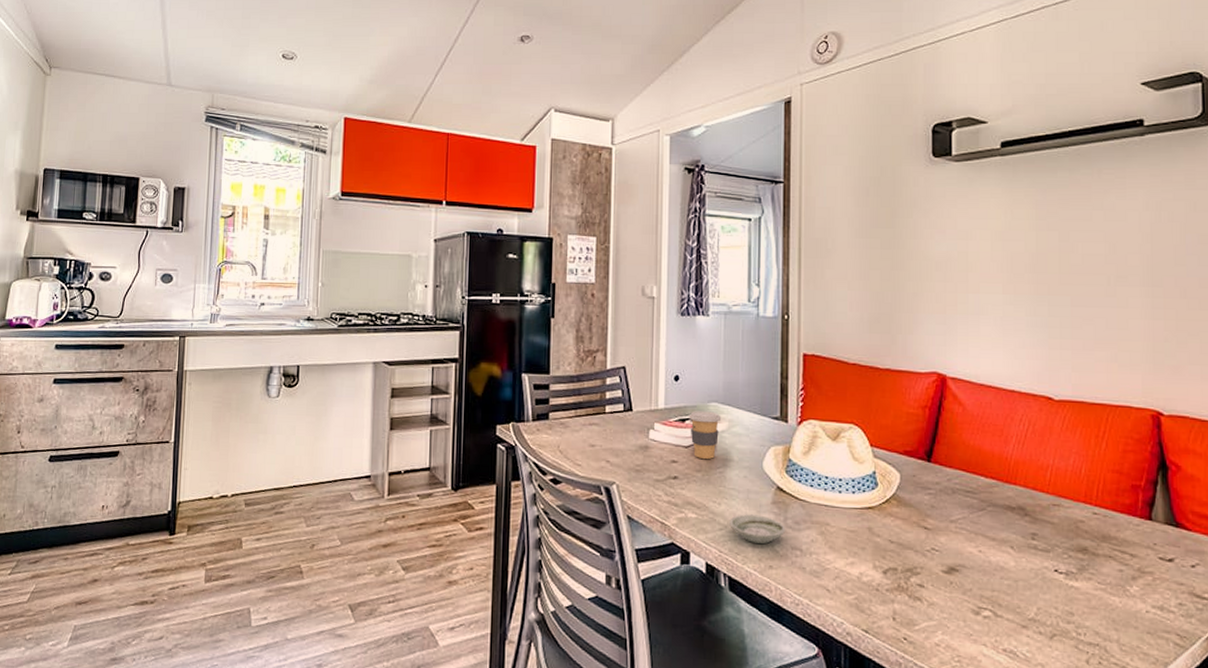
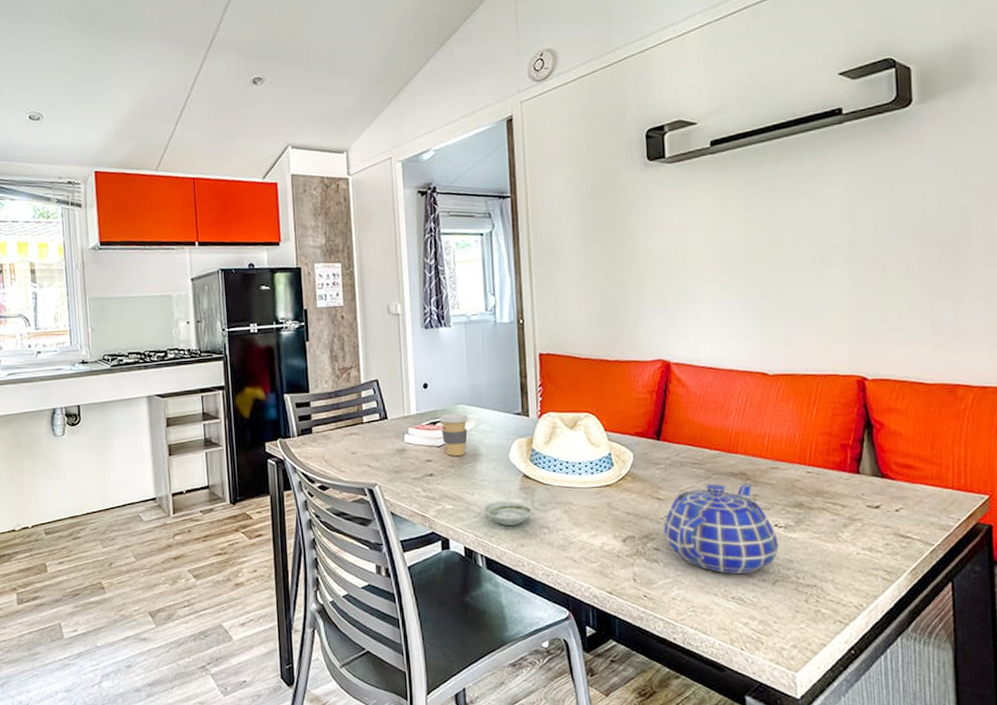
teapot: none [929,516,1058,623] -> present [663,483,779,574]

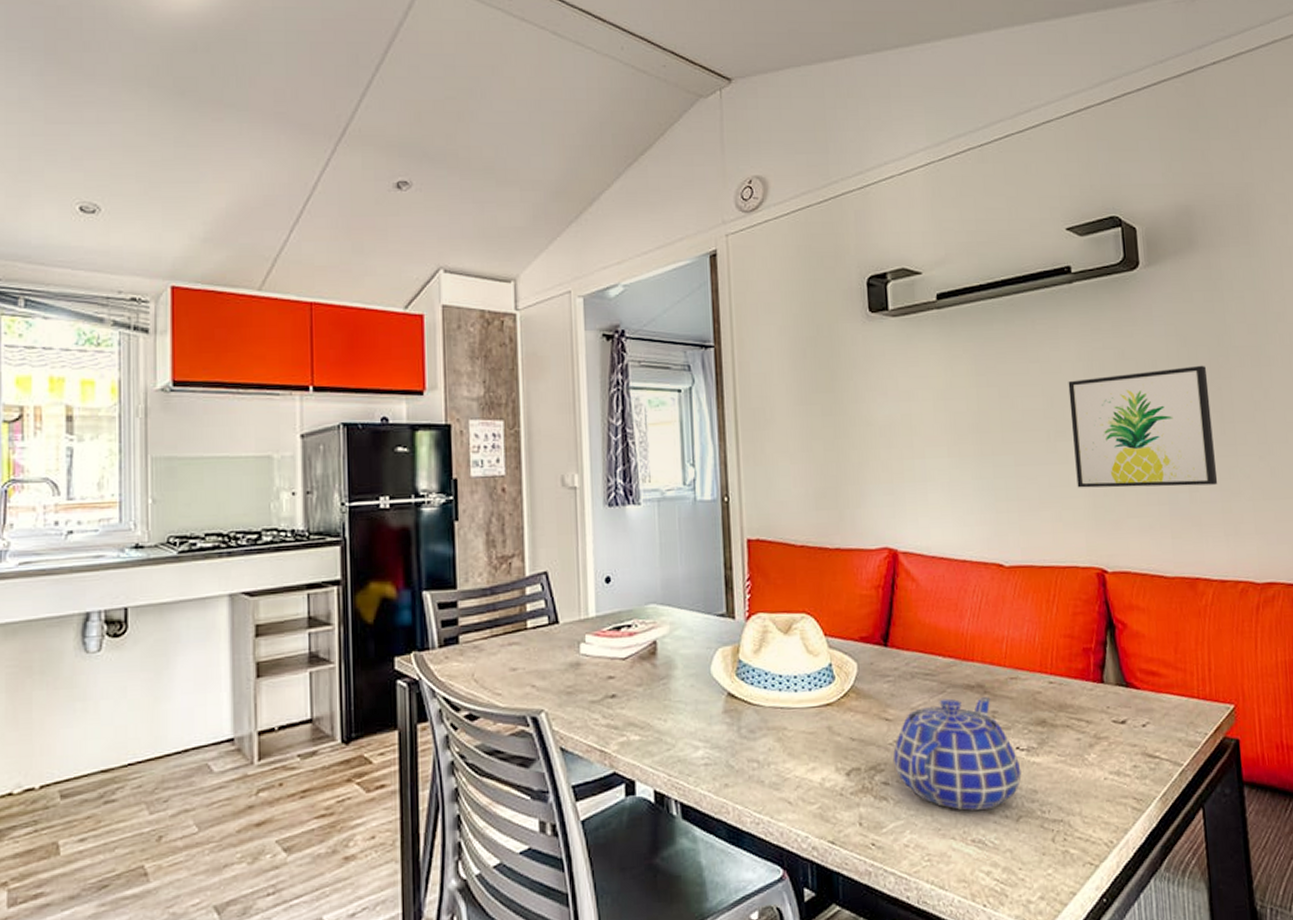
coffee cup: present [439,413,469,456] -> none [624,614,662,671]
saucer: present [483,501,534,526] -> none [678,727,741,761]
wall art: none [835,192,984,307] -> present [1068,365,1218,488]

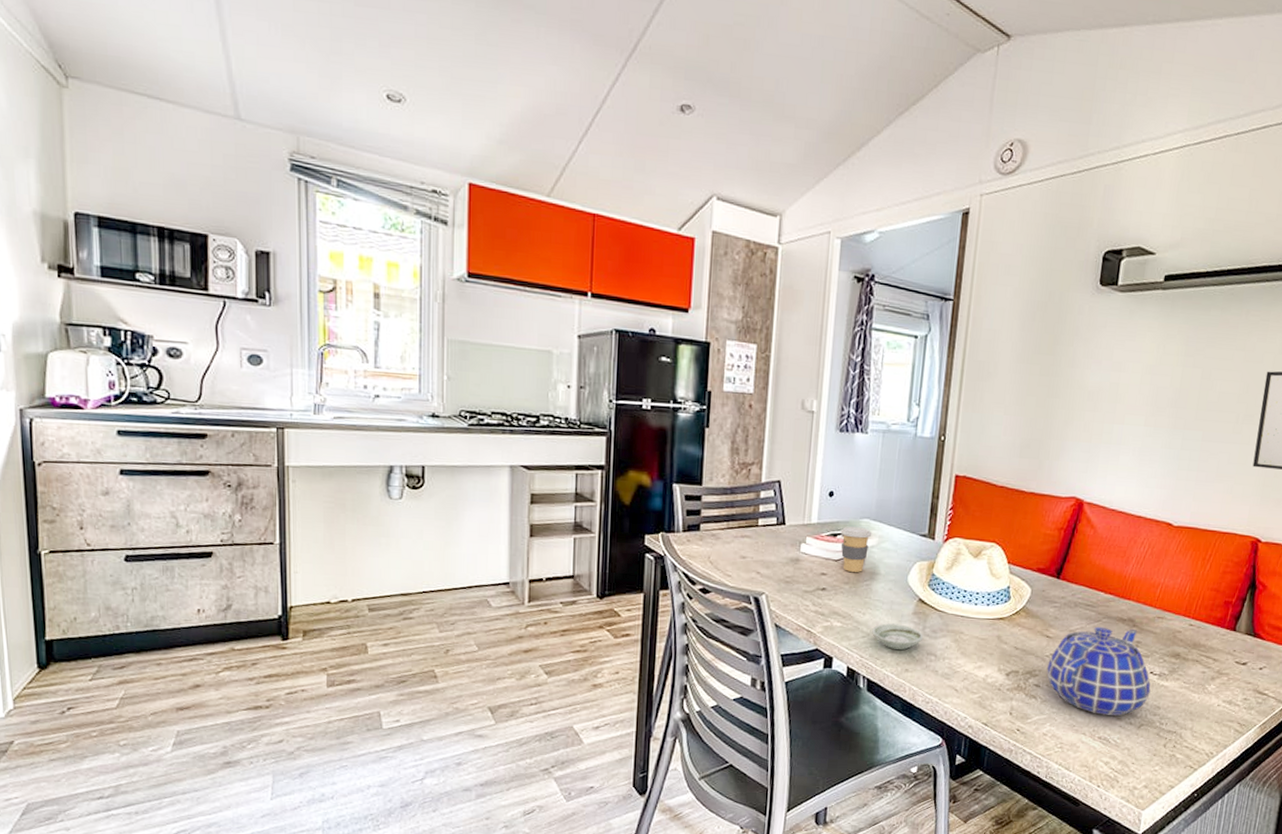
coffee cup: none [624,614,662,671] -> present [840,526,872,572]
saucer: none [678,727,741,761] -> present [872,623,924,650]

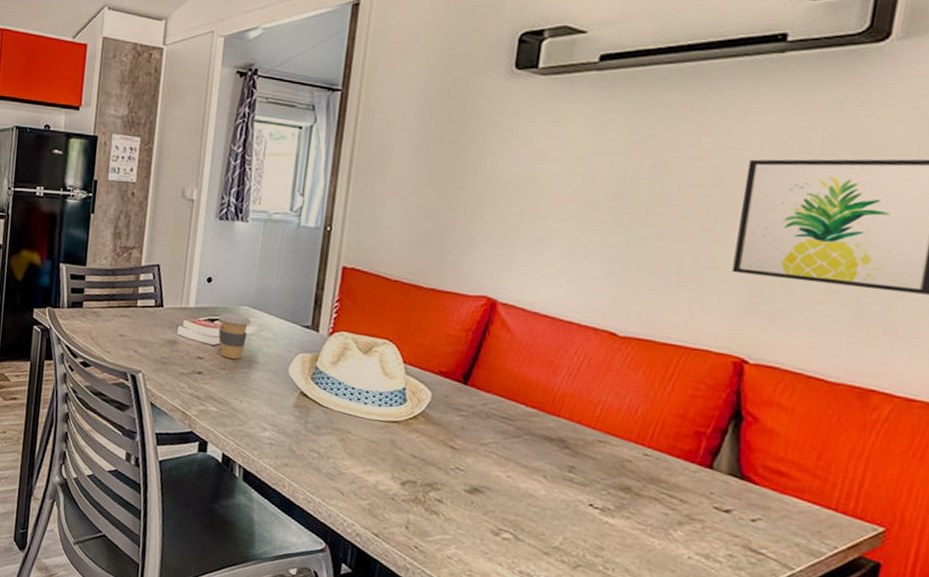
saucer: present [872,623,924,650] -> none [249,413,306,443]
teapot: present [1046,626,1151,716] -> none [451,443,590,551]

